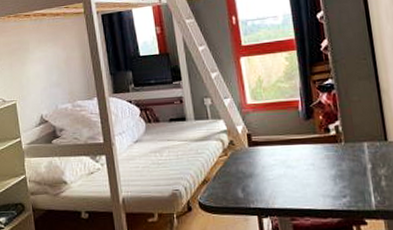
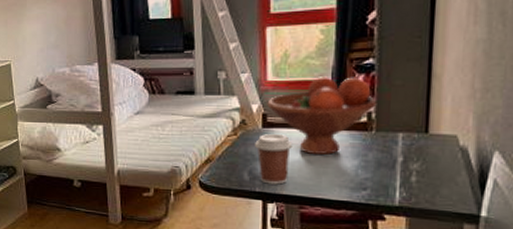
coffee cup: none [244,152,277,200] -> present [255,134,293,185]
fruit bowl: none [249,96,342,168] -> present [267,77,377,155]

